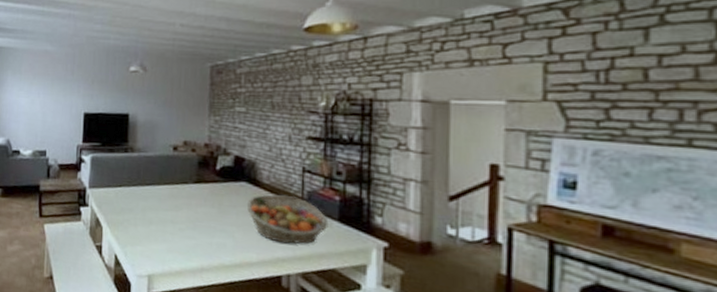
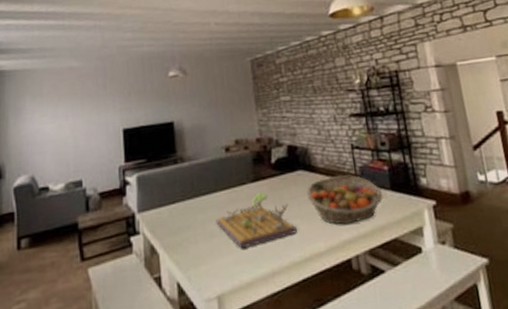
gameboard: none [155,194,231,241] -> present [216,192,297,249]

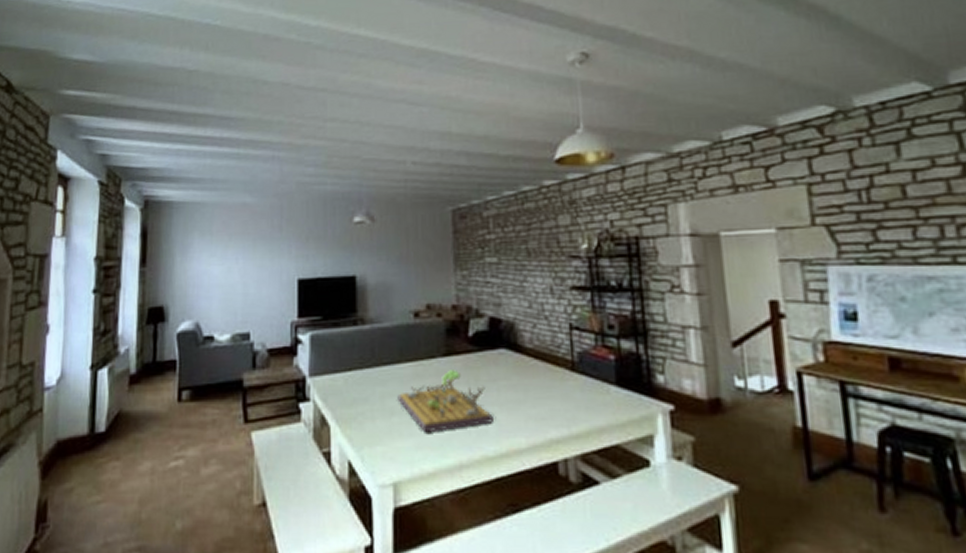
fruit basket: present [306,175,383,225] -> none [508,361,606,420]

